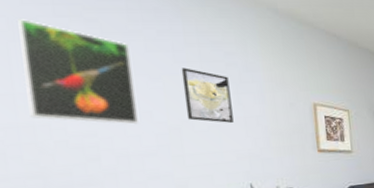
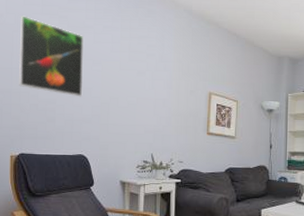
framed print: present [181,67,234,123] -> none [114,56,147,102]

